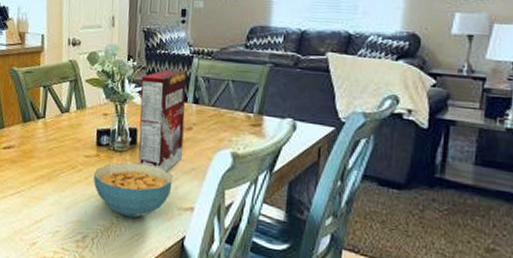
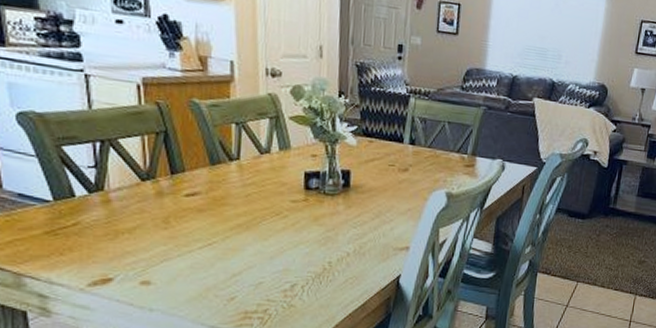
cereal bowl: present [93,162,173,218] -> none [301,205,389,262]
cereal box: present [138,69,187,172] -> none [352,108,403,214]

